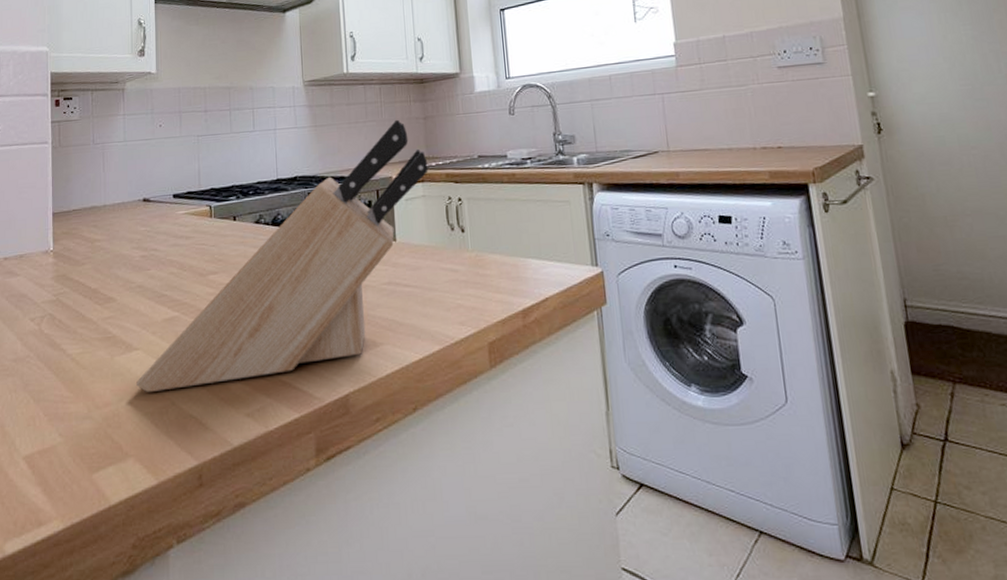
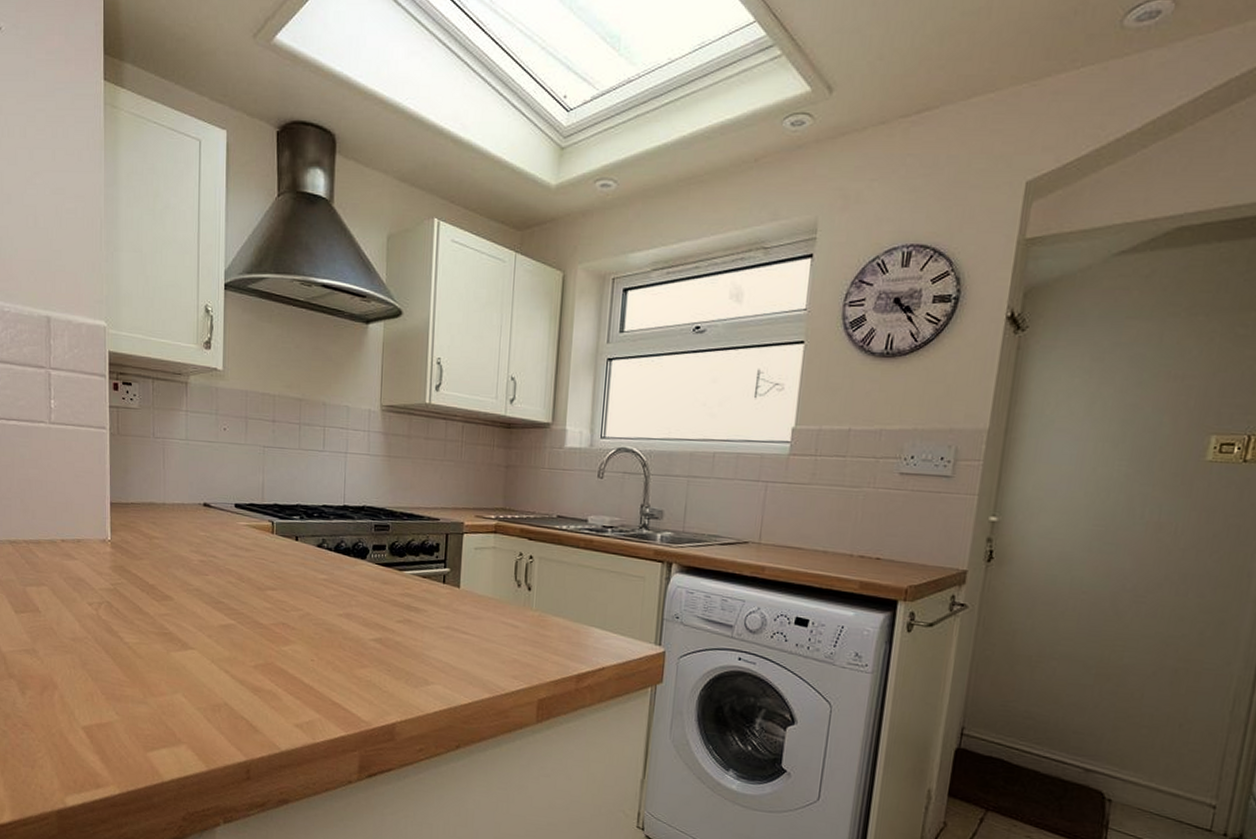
knife block: present [136,119,428,393] -> none [191,463,503,694]

